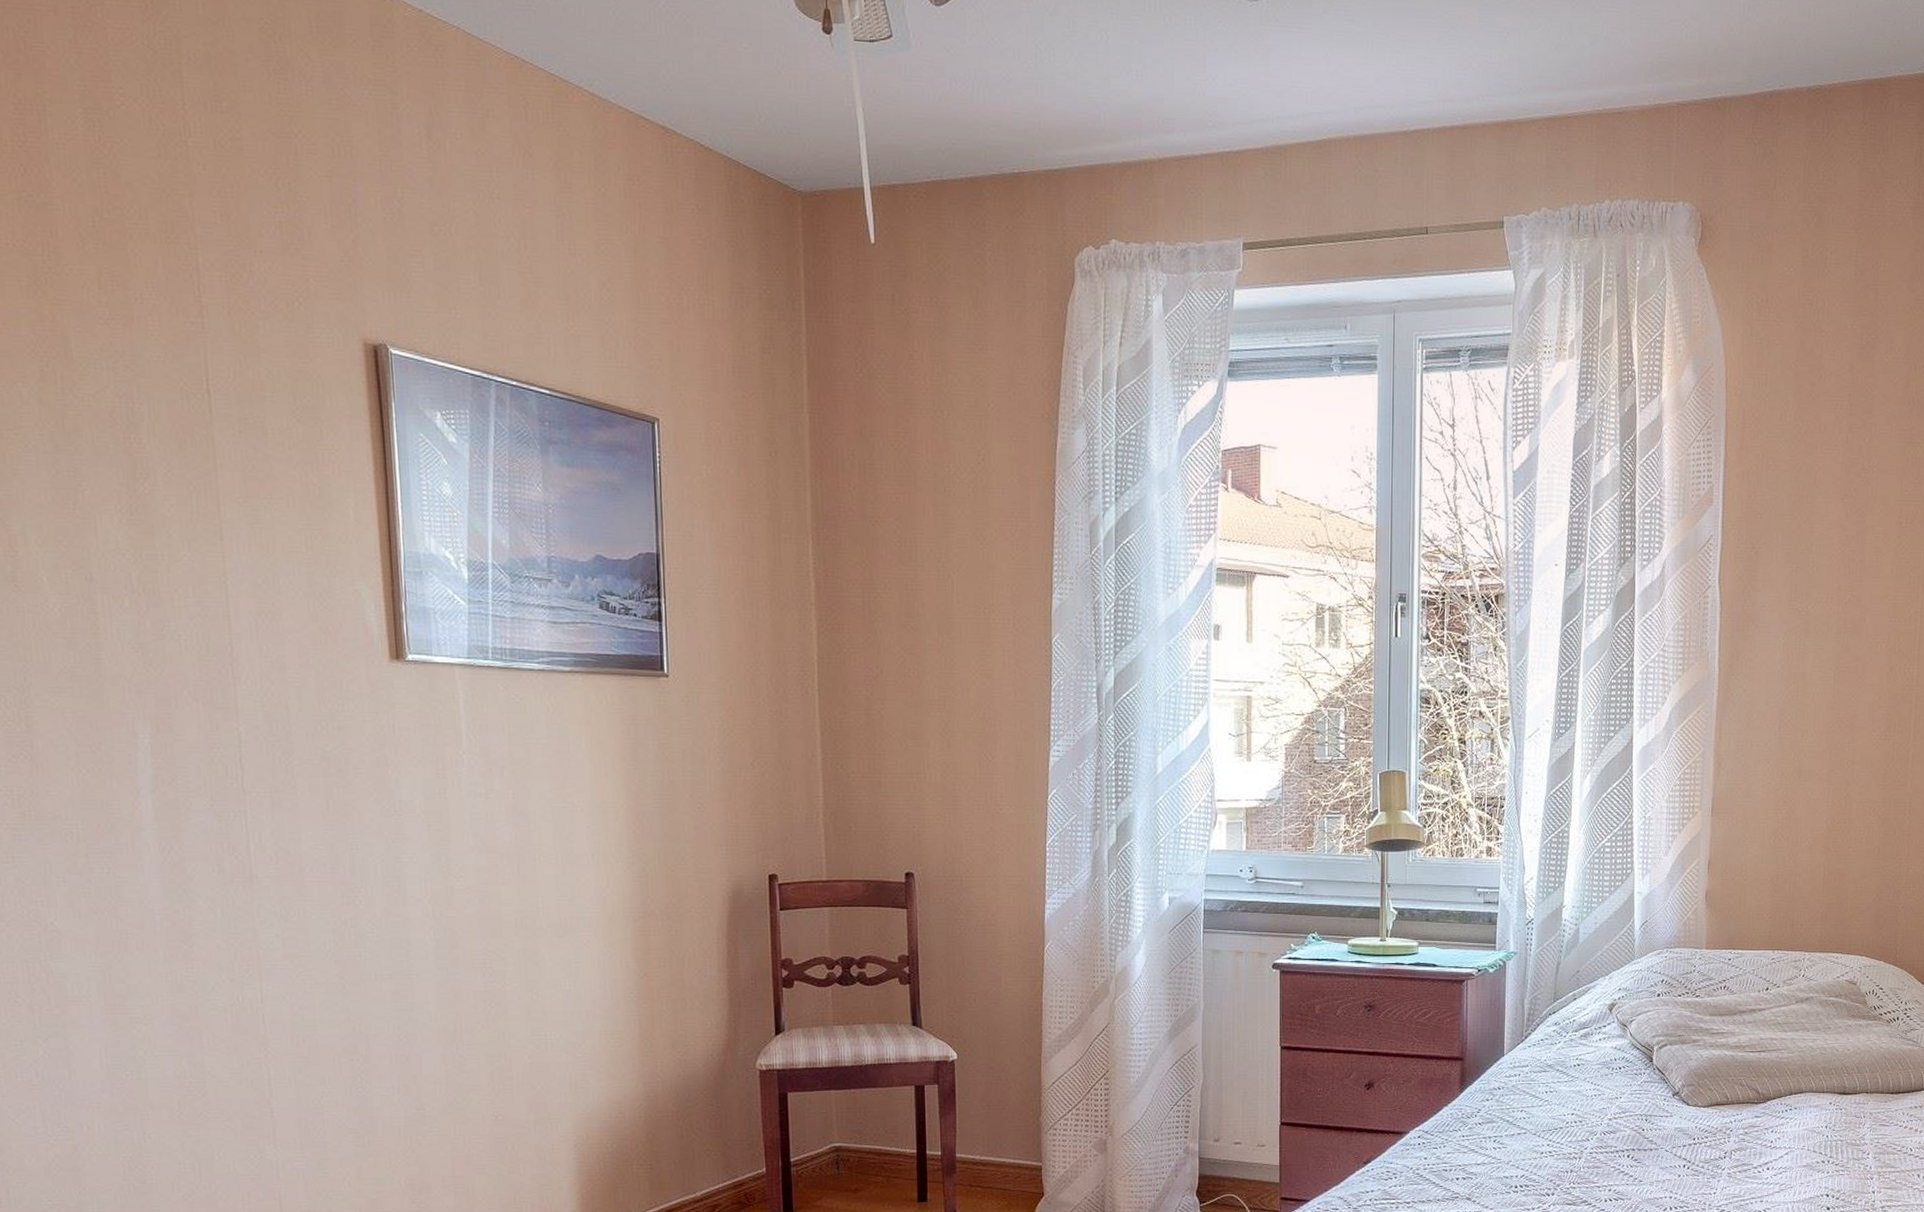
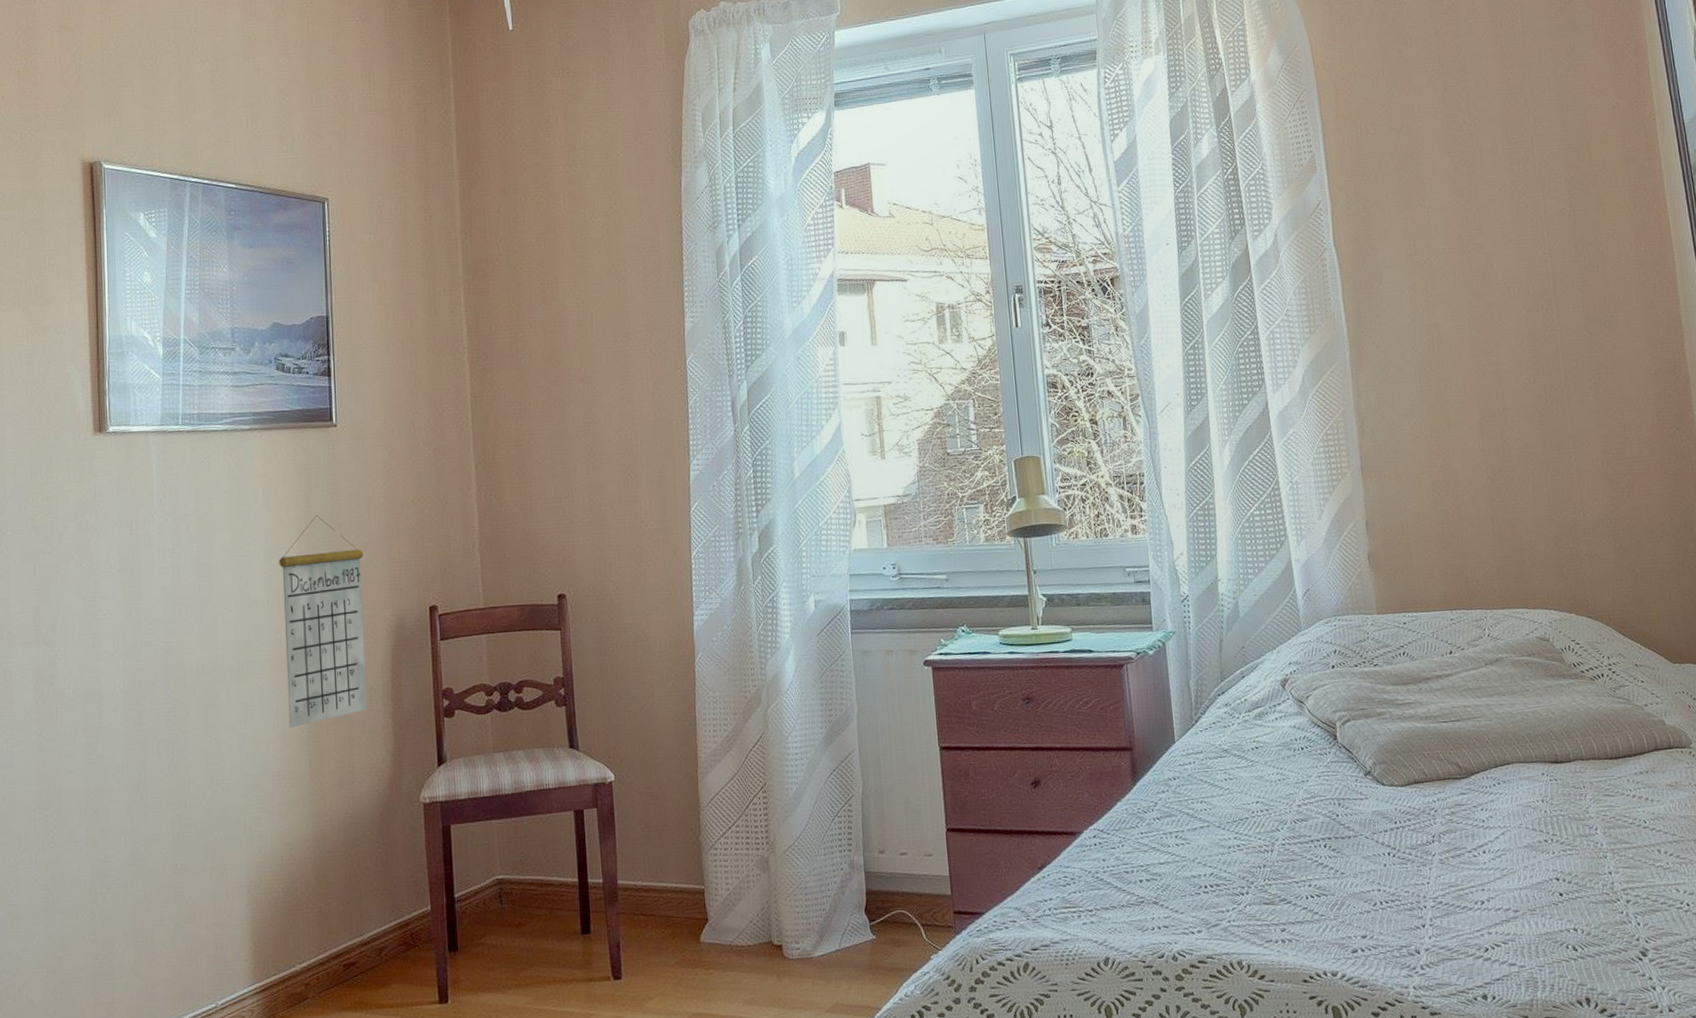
calendar: none [604,771,702,988] -> present [279,515,368,728]

